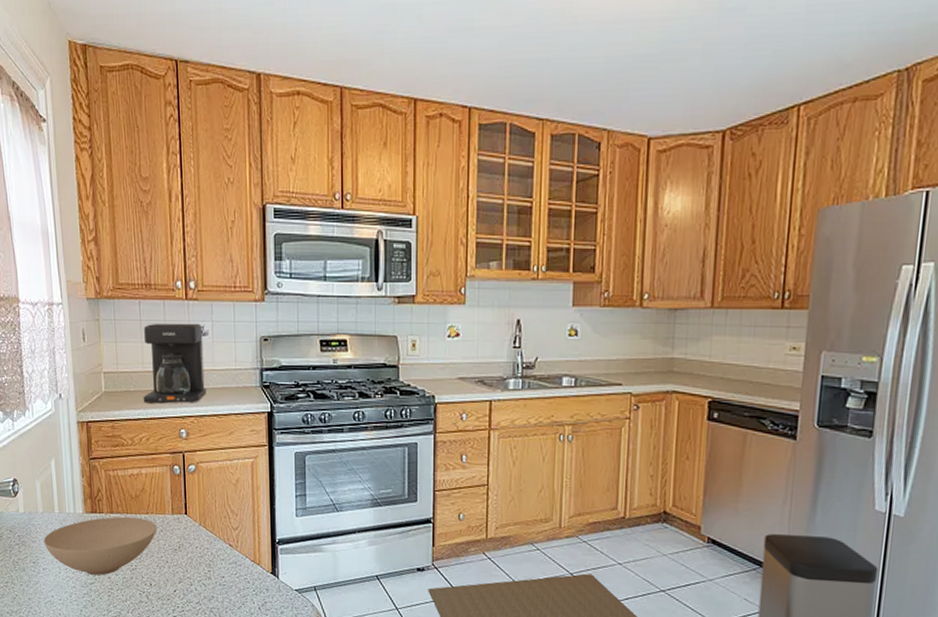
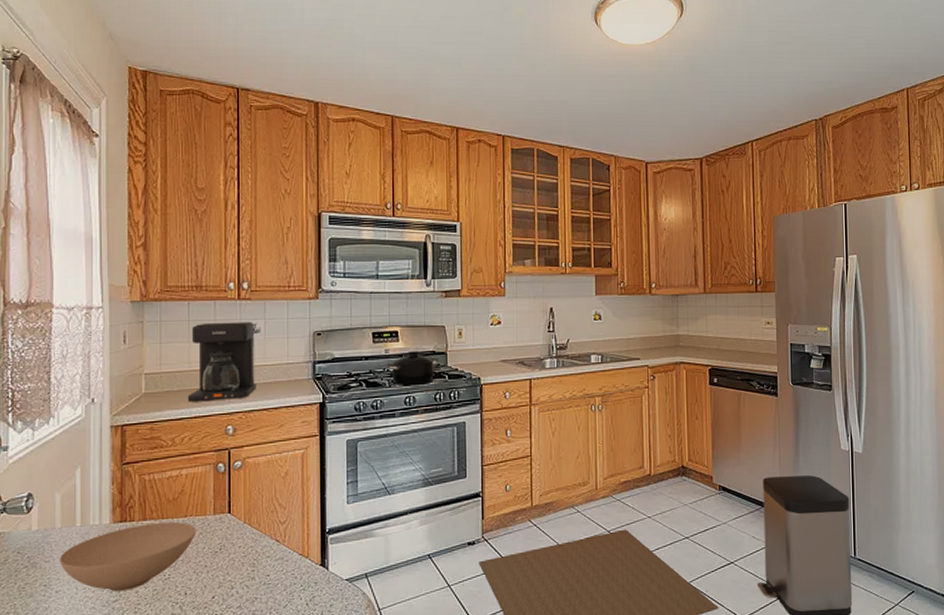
saucepan: none [335,363,389,401] -> present [386,351,438,386]

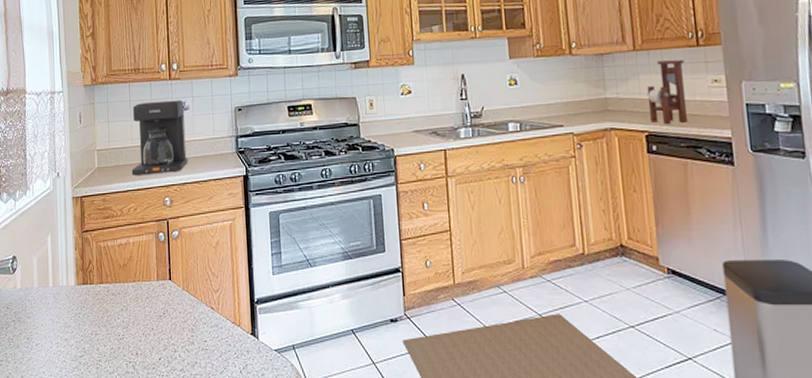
bowl: present [60,521,196,591] -> none [38,286,144,347]
saucepan: present [386,351,438,386] -> none [302,124,351,159]
paper towel holder: none [712,303,745,360] -> present [646,60,687,125]

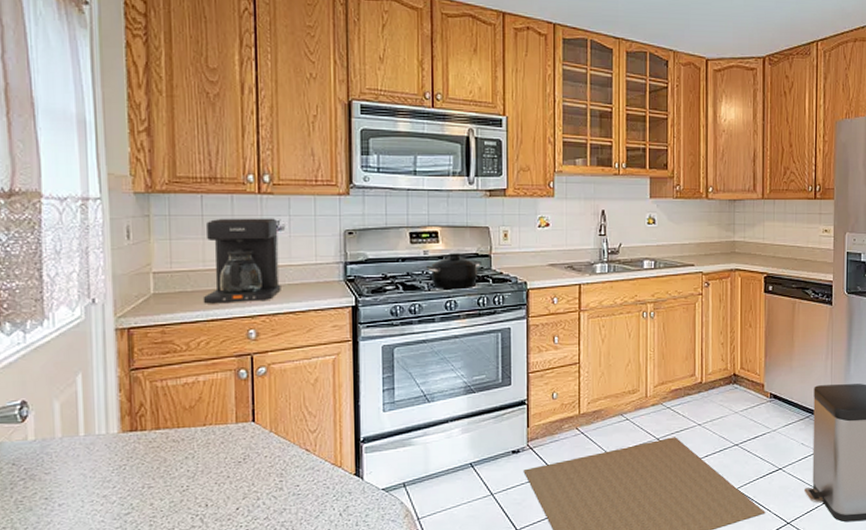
saucepan: none [302,124,351,159] -> present [425,253,481,290]
paper towel holder: present [646,60,687,125] -> none [769,210,803,268]

